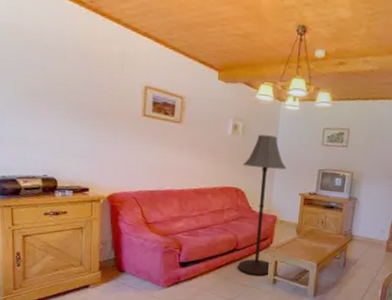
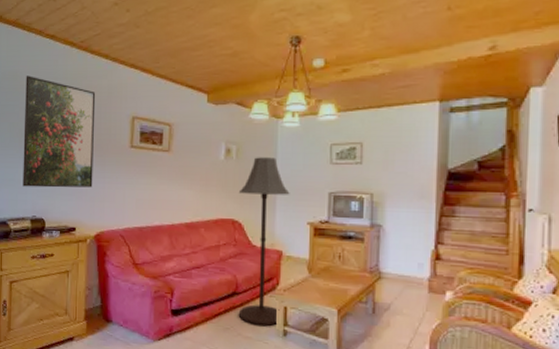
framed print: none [30,31,107,152] -> present [23,75,96,188]

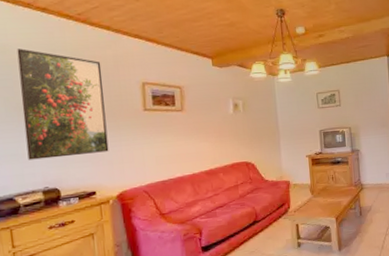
floor lamp: present [238,157,290,327] -> none [248,107,293,244]

